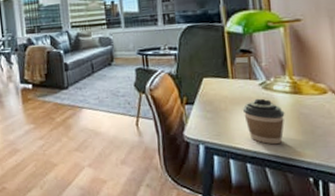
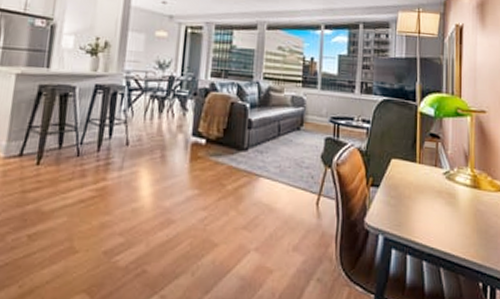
coffee cup: present [242,98,285,145] -> none [425,188,464,242]

